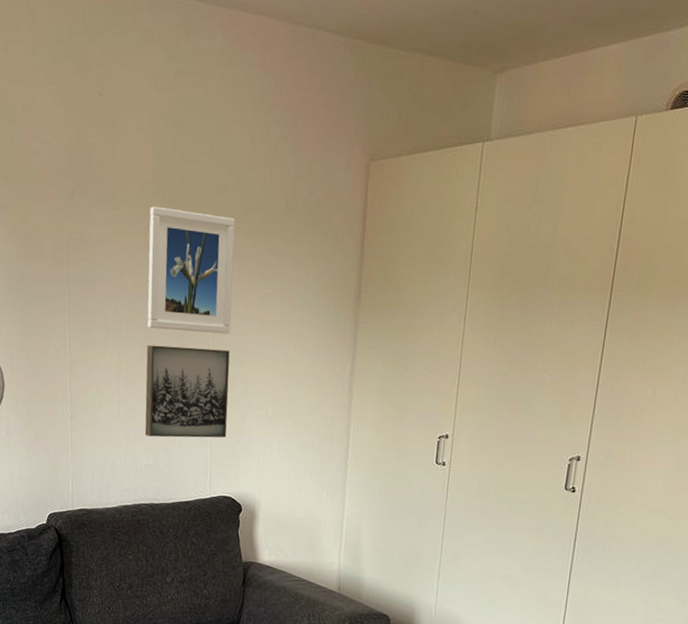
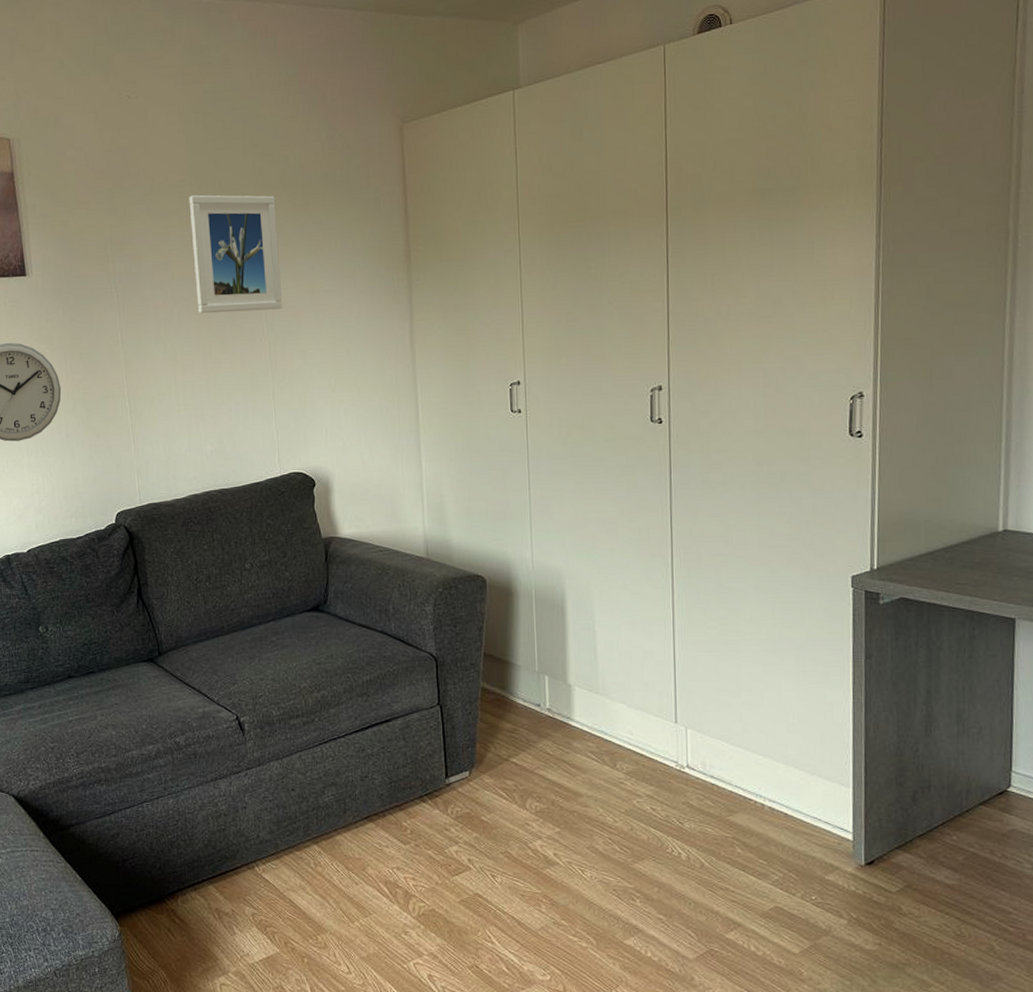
wall art: present [144,345,230,438] -> none [200,325,291,421]

